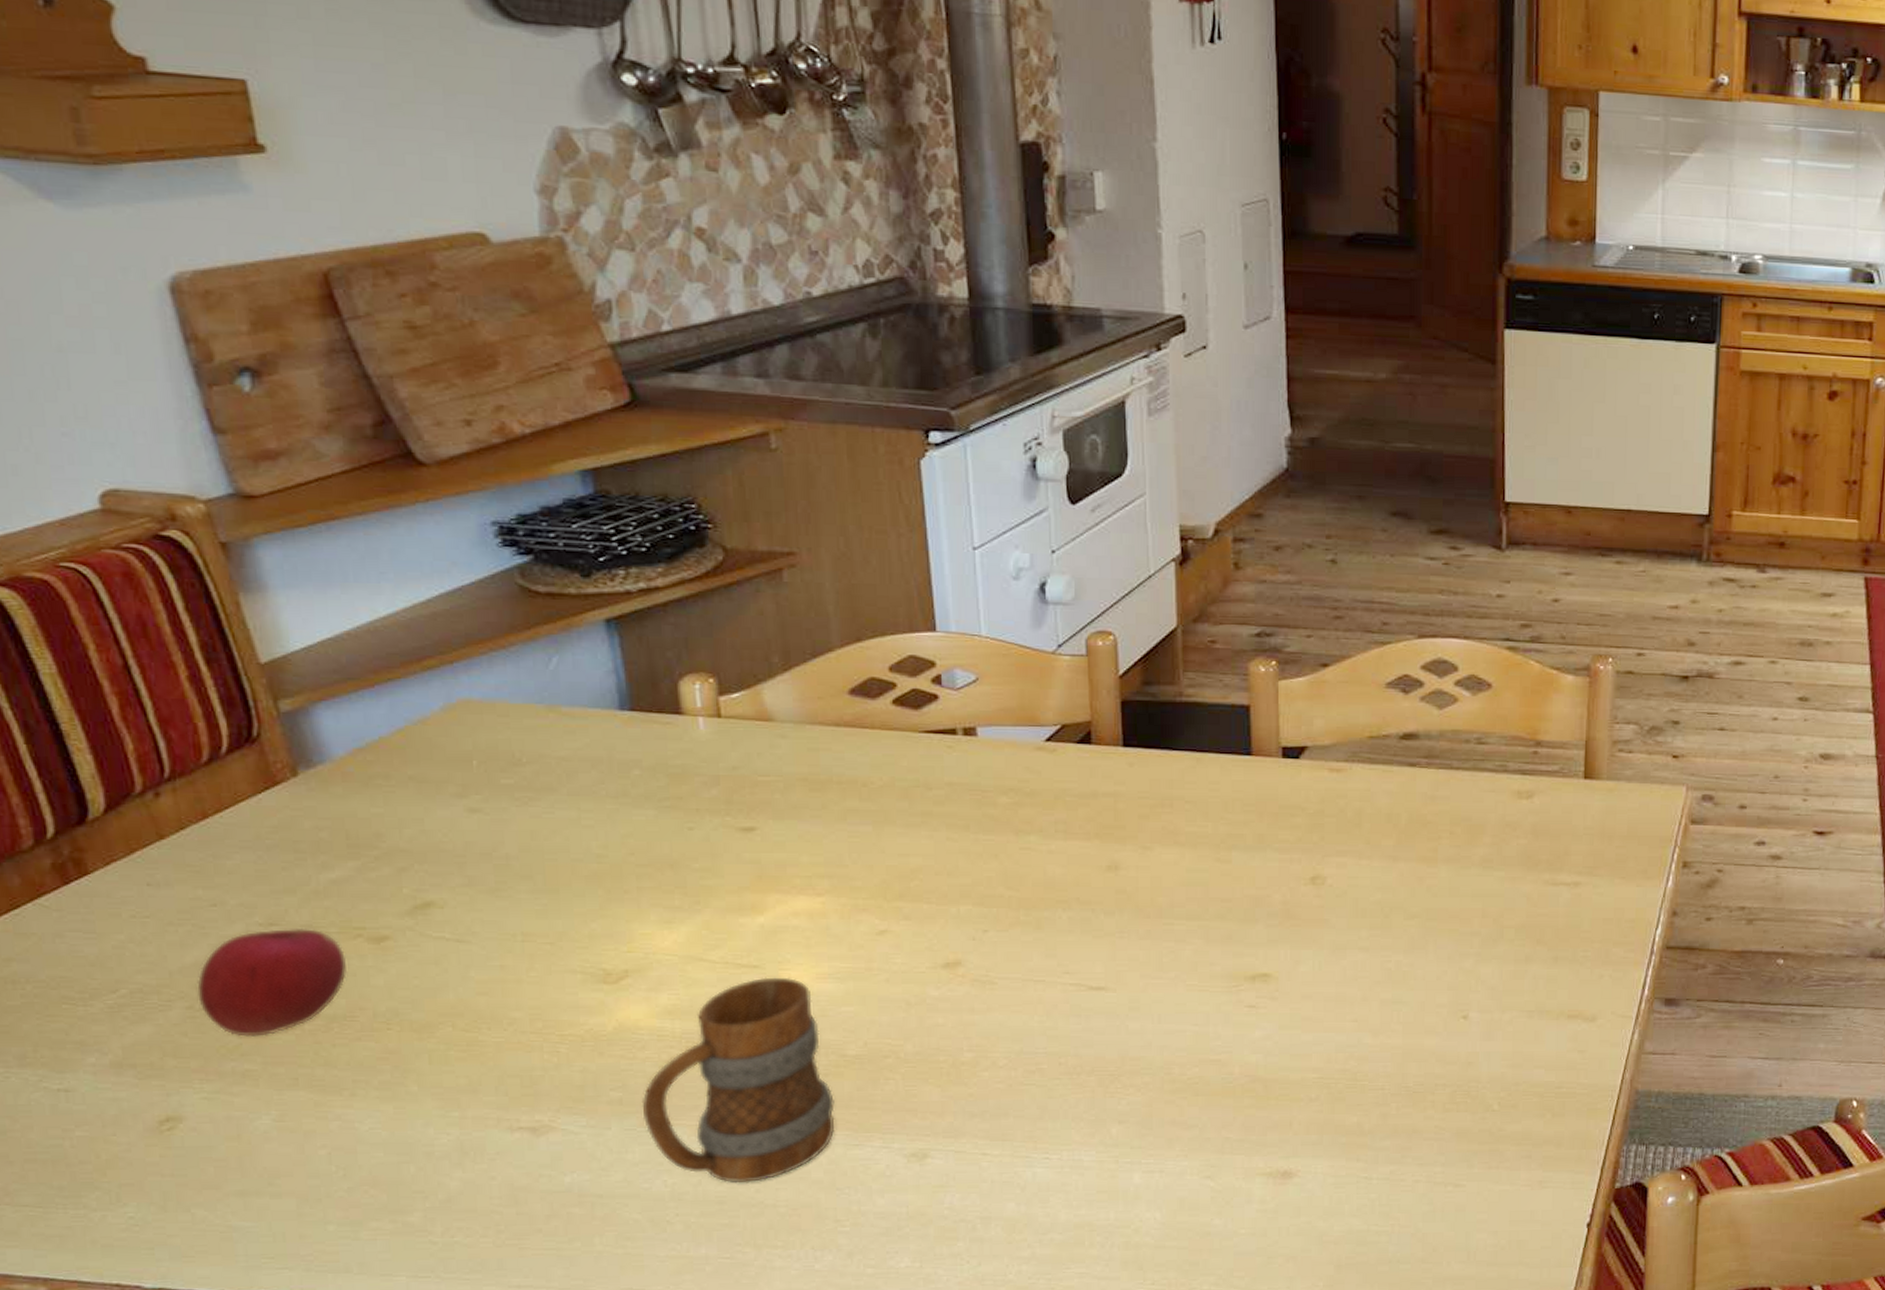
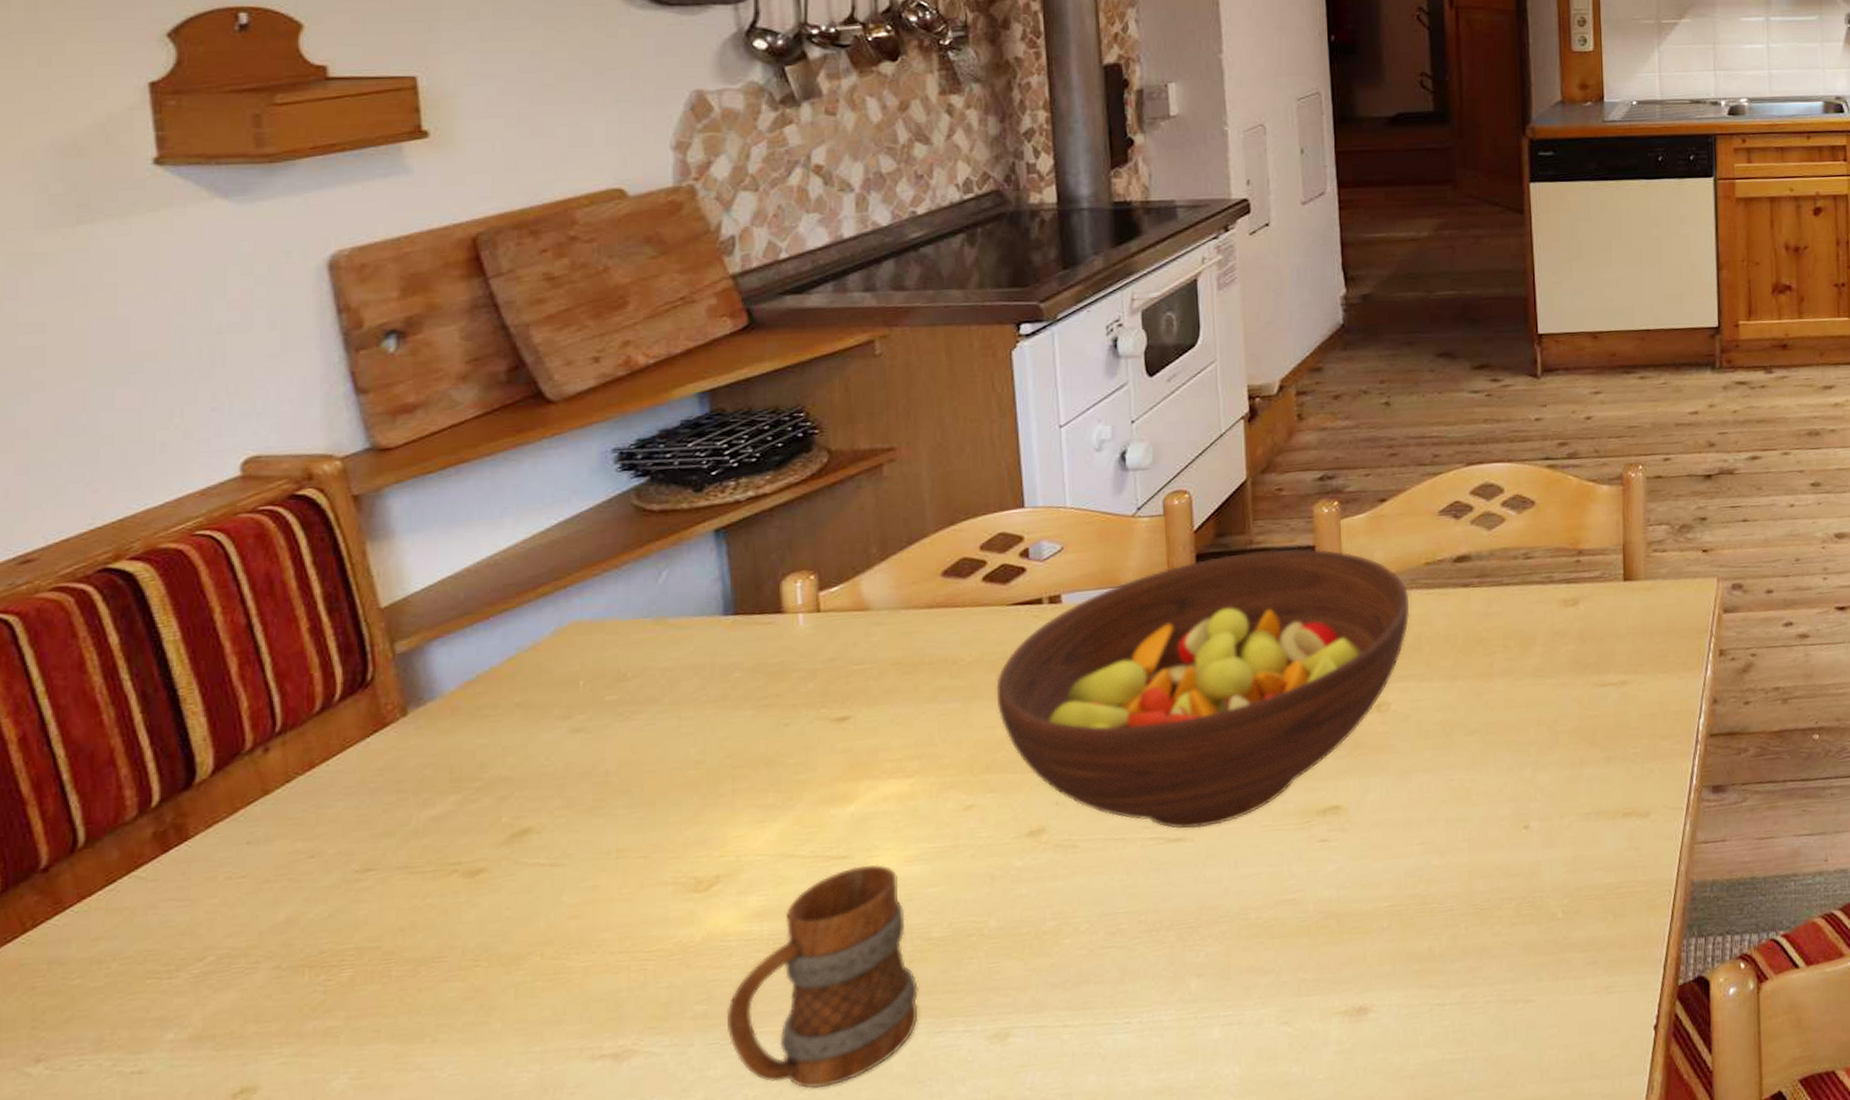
apple: present [197,929,347,1037] -> none [286,869,439,993]
fruit bowl: none [908,705,1351,980] -> present [996,548,1410,829]

